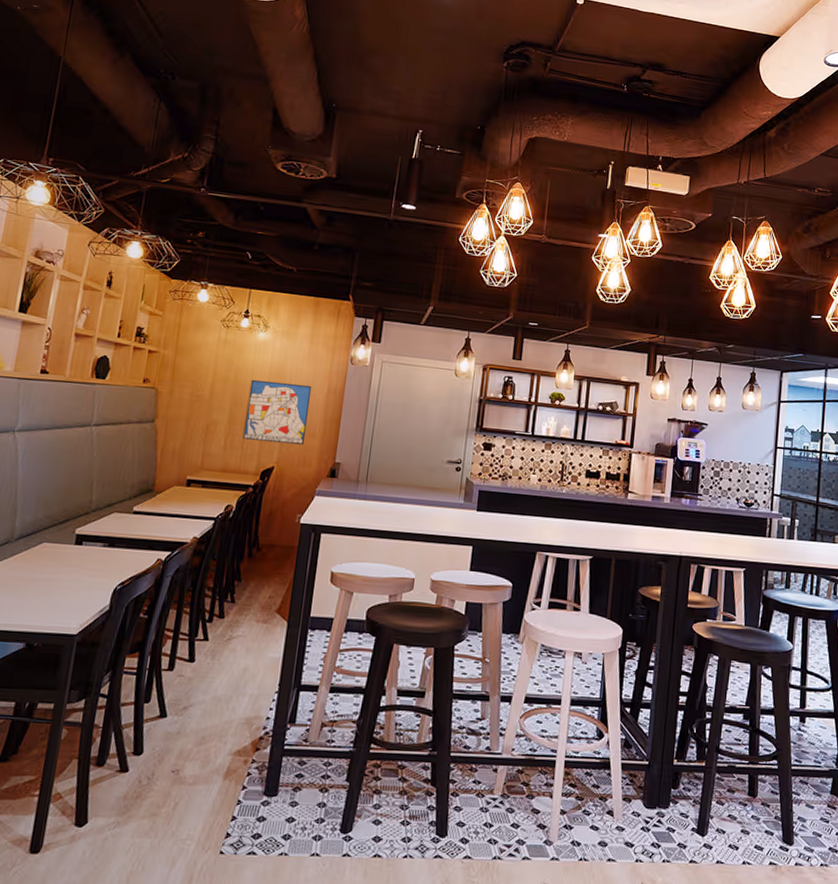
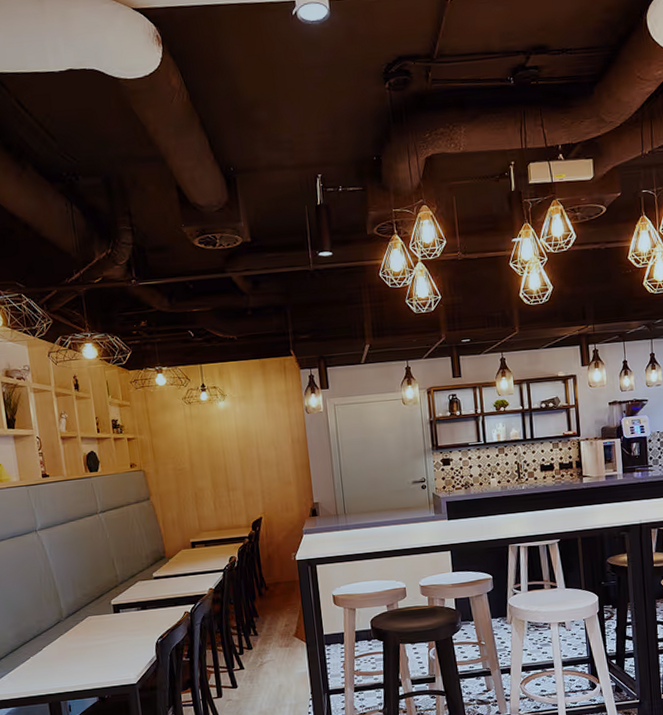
wall art: present [243,379,312,445] -> none [222,440,282,499]

